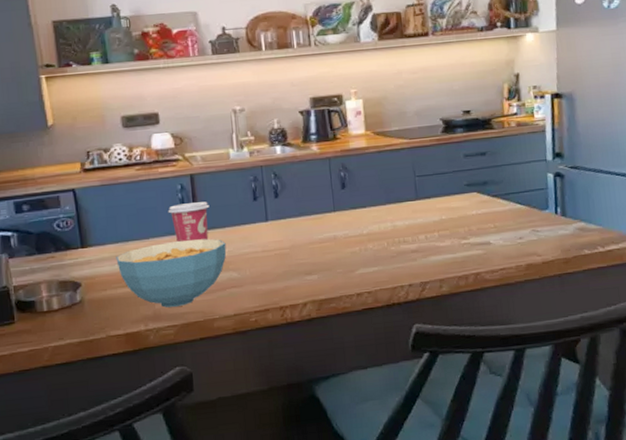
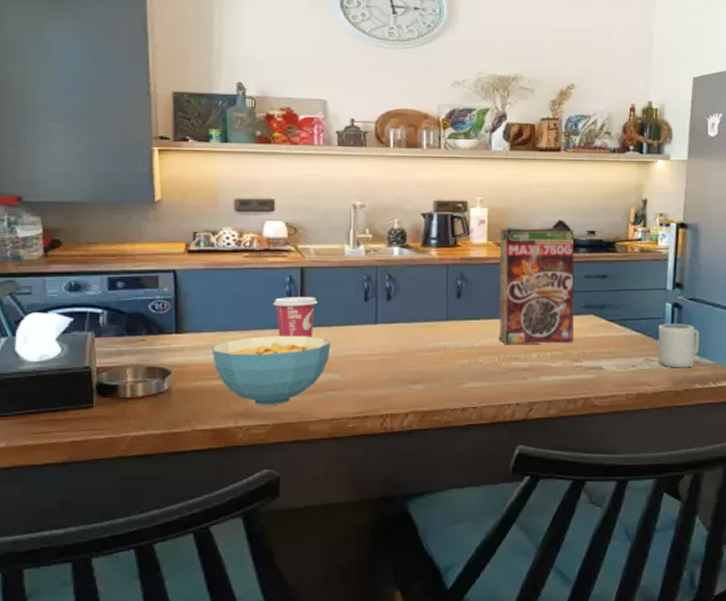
cereal box: none [377,102,459,230] -> present [498,219,575,345]
cup: none [542,192,585,236] -> present [658,324,700,367]

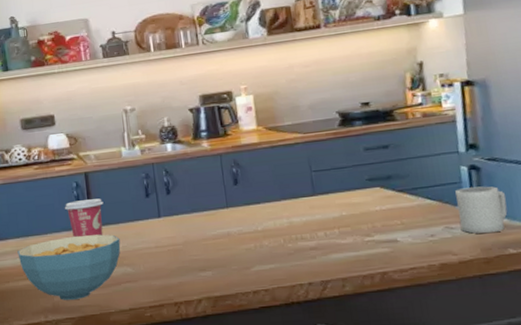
cereal box: present [498,219,575,345] -> none [269,95,361,226]

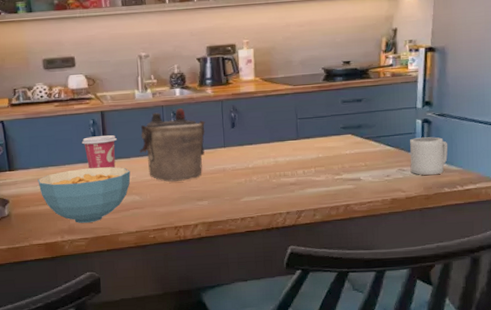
teapot: none [129,164,205,250] -> present [140,107,206,182]

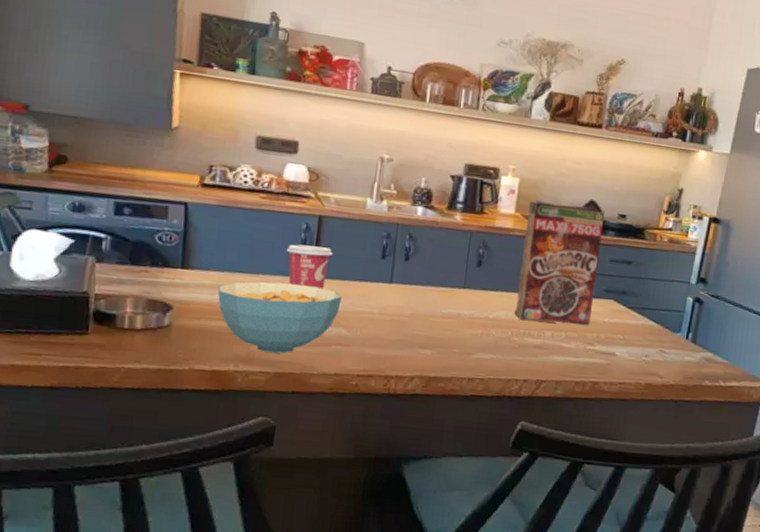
teapot: present [140,107,206,182] -> none [359,230,447,321]
cereal box: none [266,53,334,165] -> present [514,198,606,326]
cup: present [409,137,448,175] -> none [671,317,717,363]

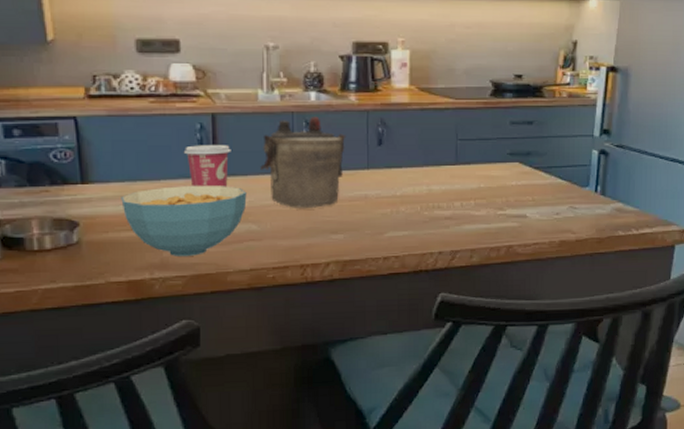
teapot: none [359,230,447,321] -> present [260,116,346,209]
cereal box: present [514,198,606,326] -> none [421,62,501,194]

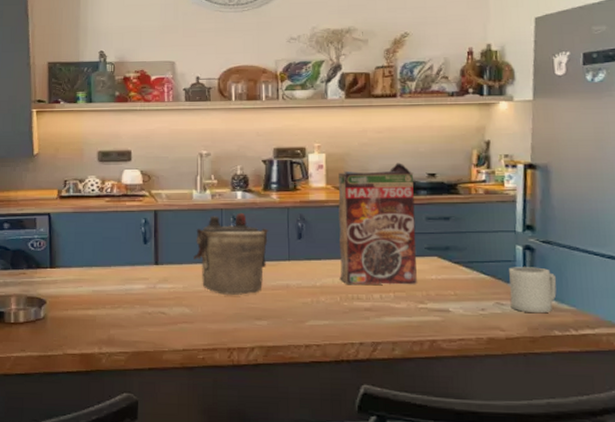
cereal bowl: present [121,186,247,256] -> none [79,272,181,334]
cup: present [183,145,231,187] -> none [130,237,169,274]
cereal box: none [421,62,501,194] -> present [338,163,417,286]
cup: none [582,171,625,215] -> present [509,267,557,312]

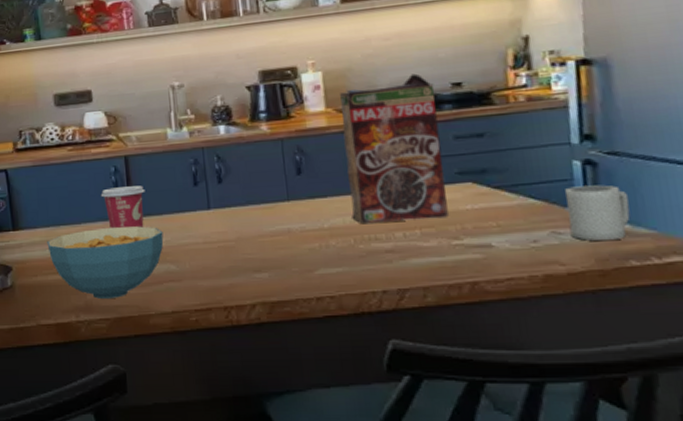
cereal bowl: none [79,272,181,334] -> present [47,226,164,299]
cup: none [130,237,169,274] -> present [100,185,145,229]
teapot: present [193,212,269,296] -> none [174,149,261,247]

